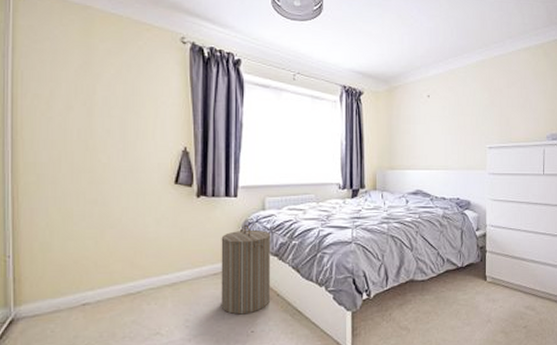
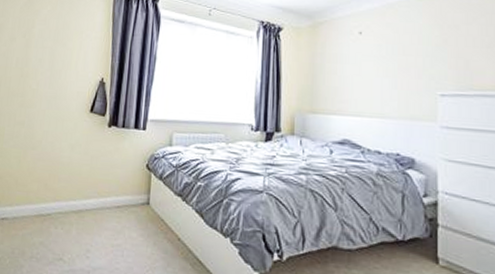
laundry hamper: present [221,224,271,315] -> none [121,159,176,255]

